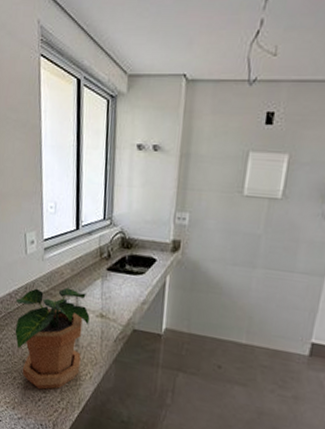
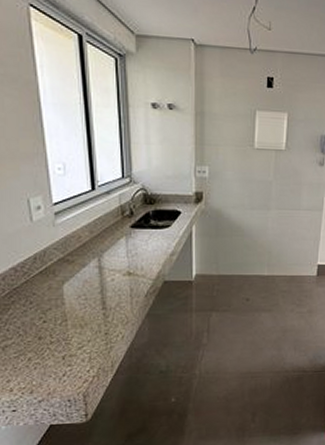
potted plant: present [15,287,90,390] -> none [24,251,116,364]

